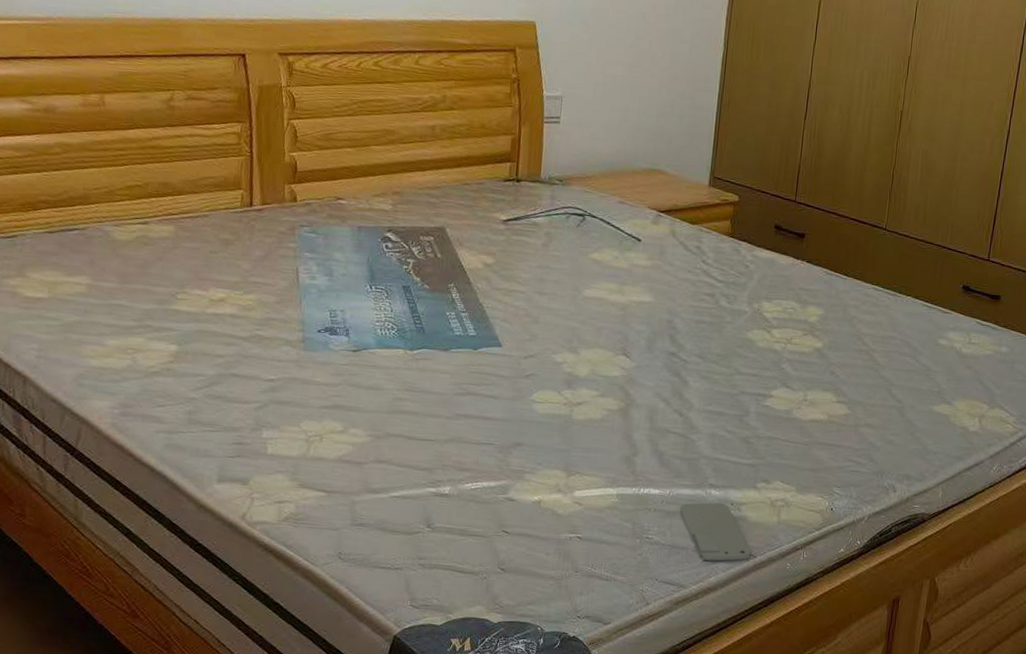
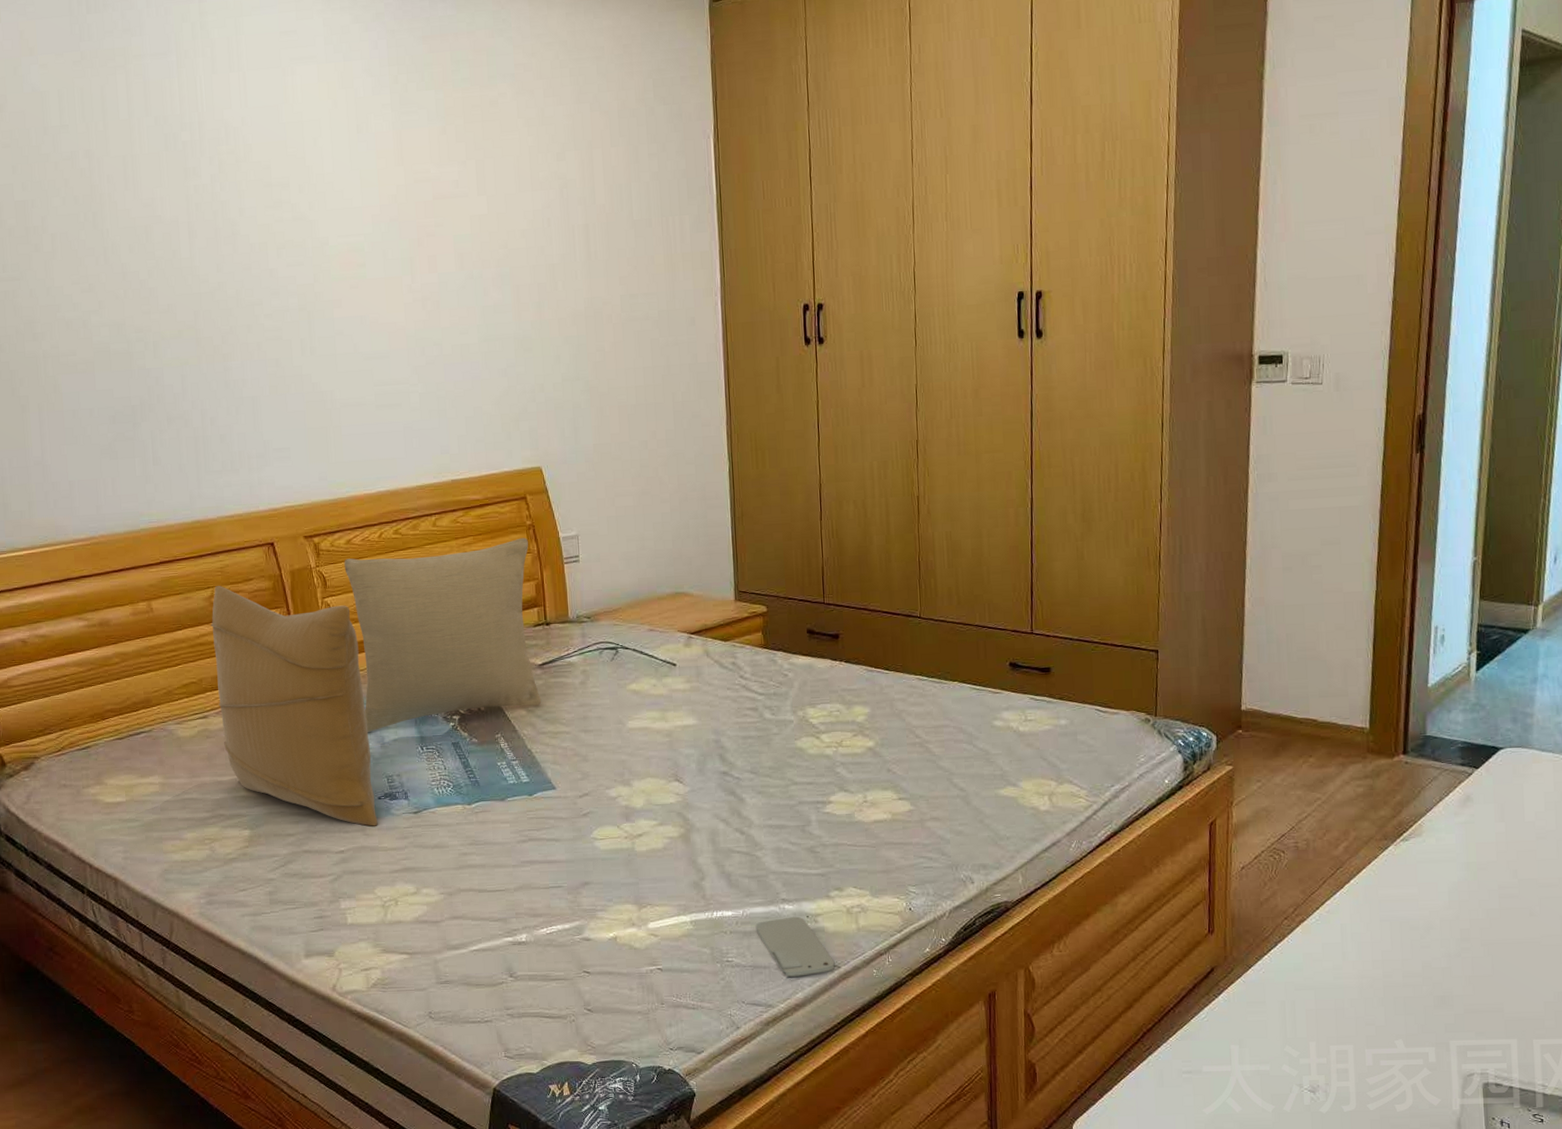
pillow: none [162,89,320,360] -> present [210,586,378,828]
pillow: none [315,83,511,263] -> present [344,537,542,732]

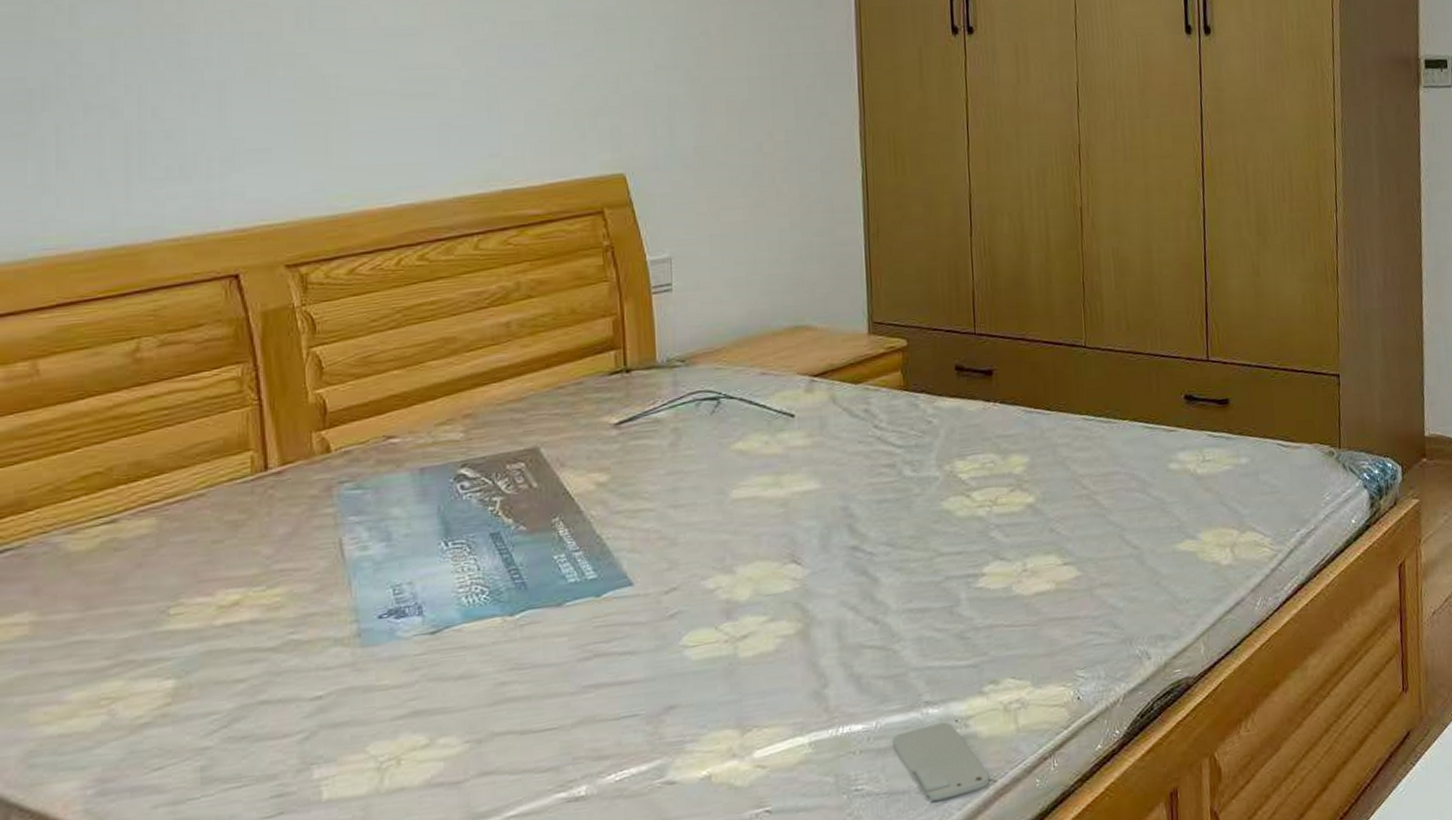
pillow: present [210,586,378,828] -> none [132,335,376,660]
pillow: present [344,537,542,732] -> none [343,262,617,527]

